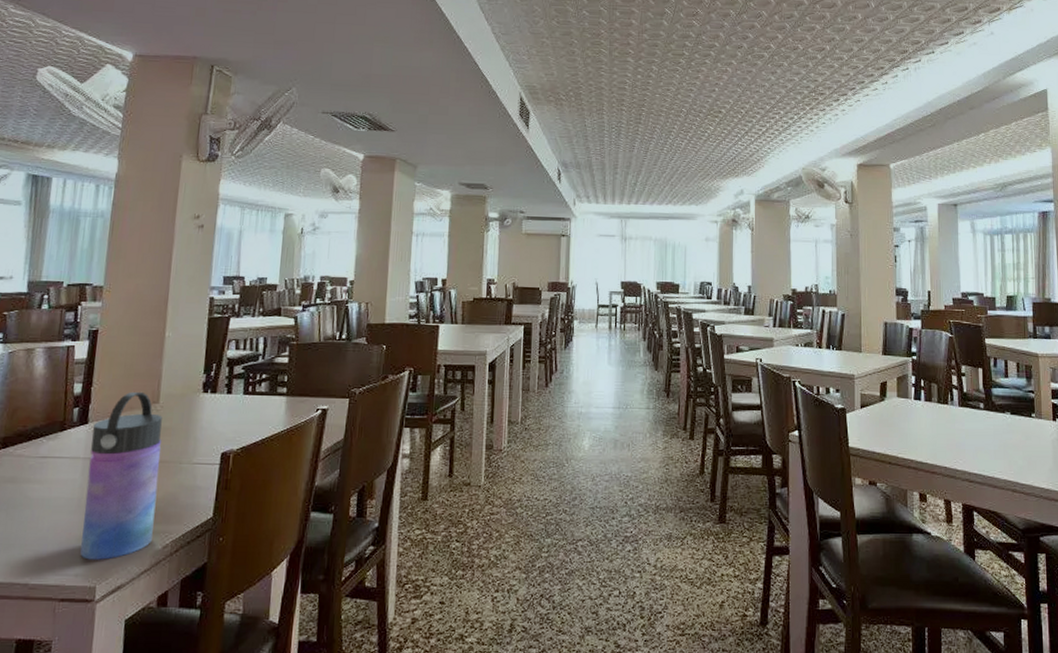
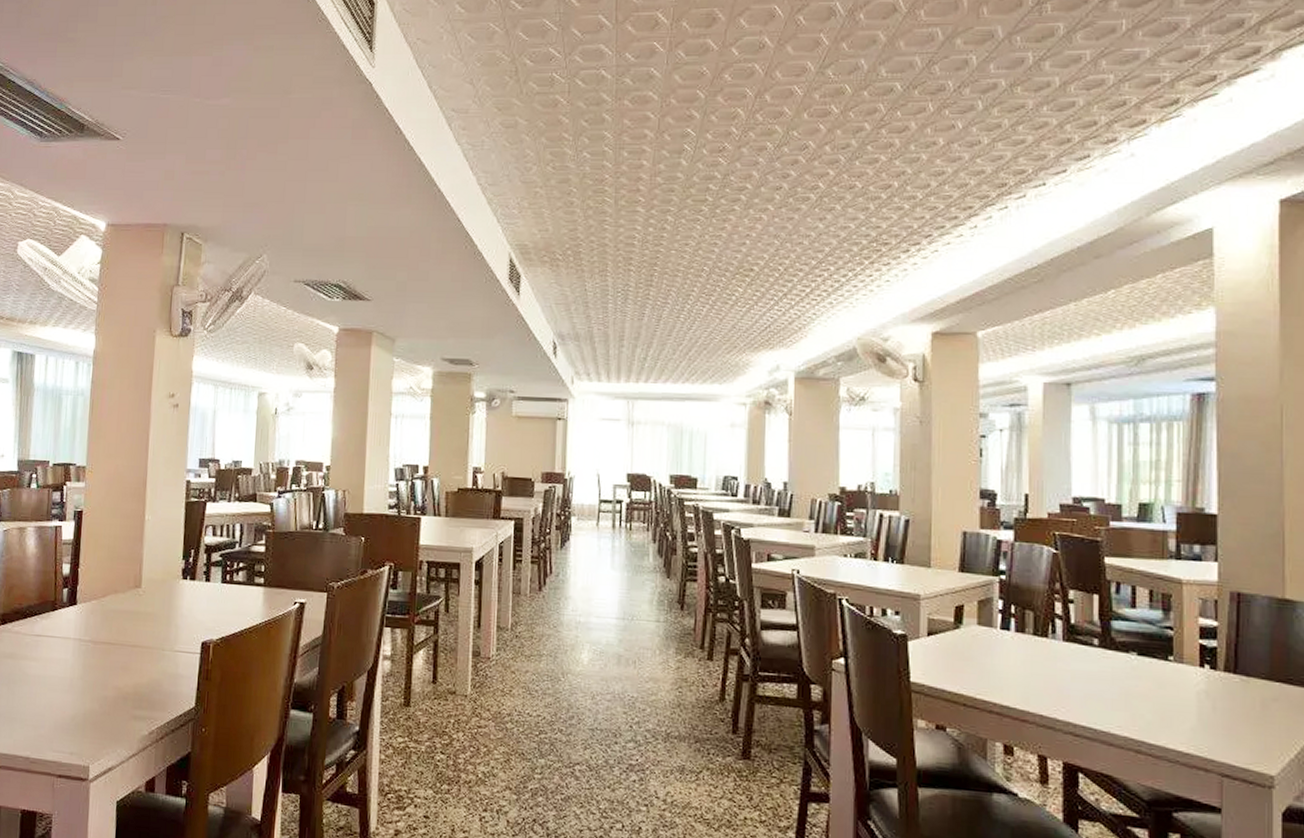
water bottle: present [80,391,162,560] -> none [74,575,145,741]

